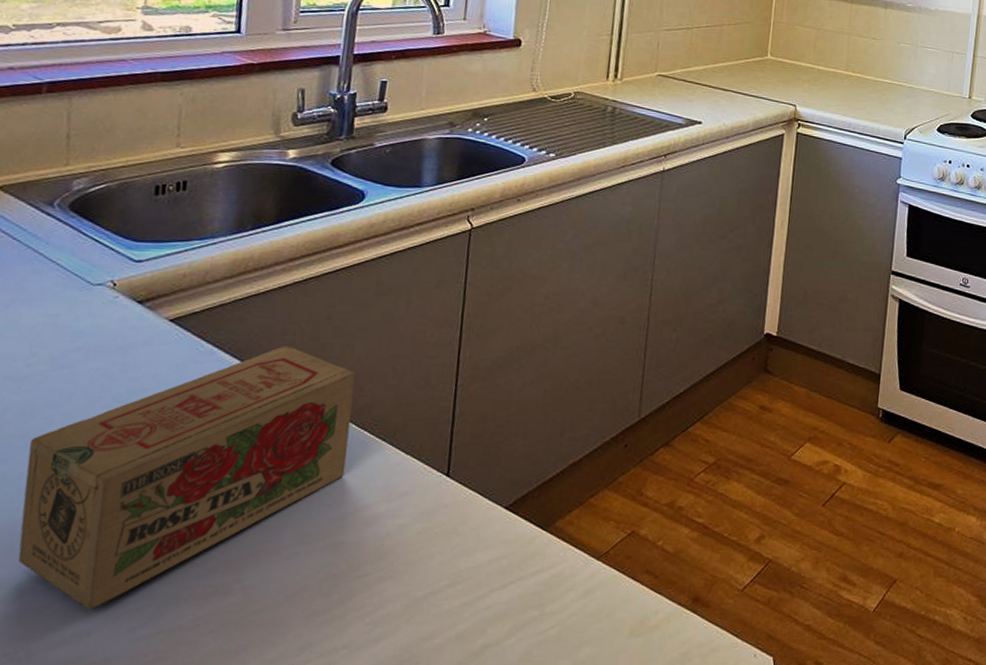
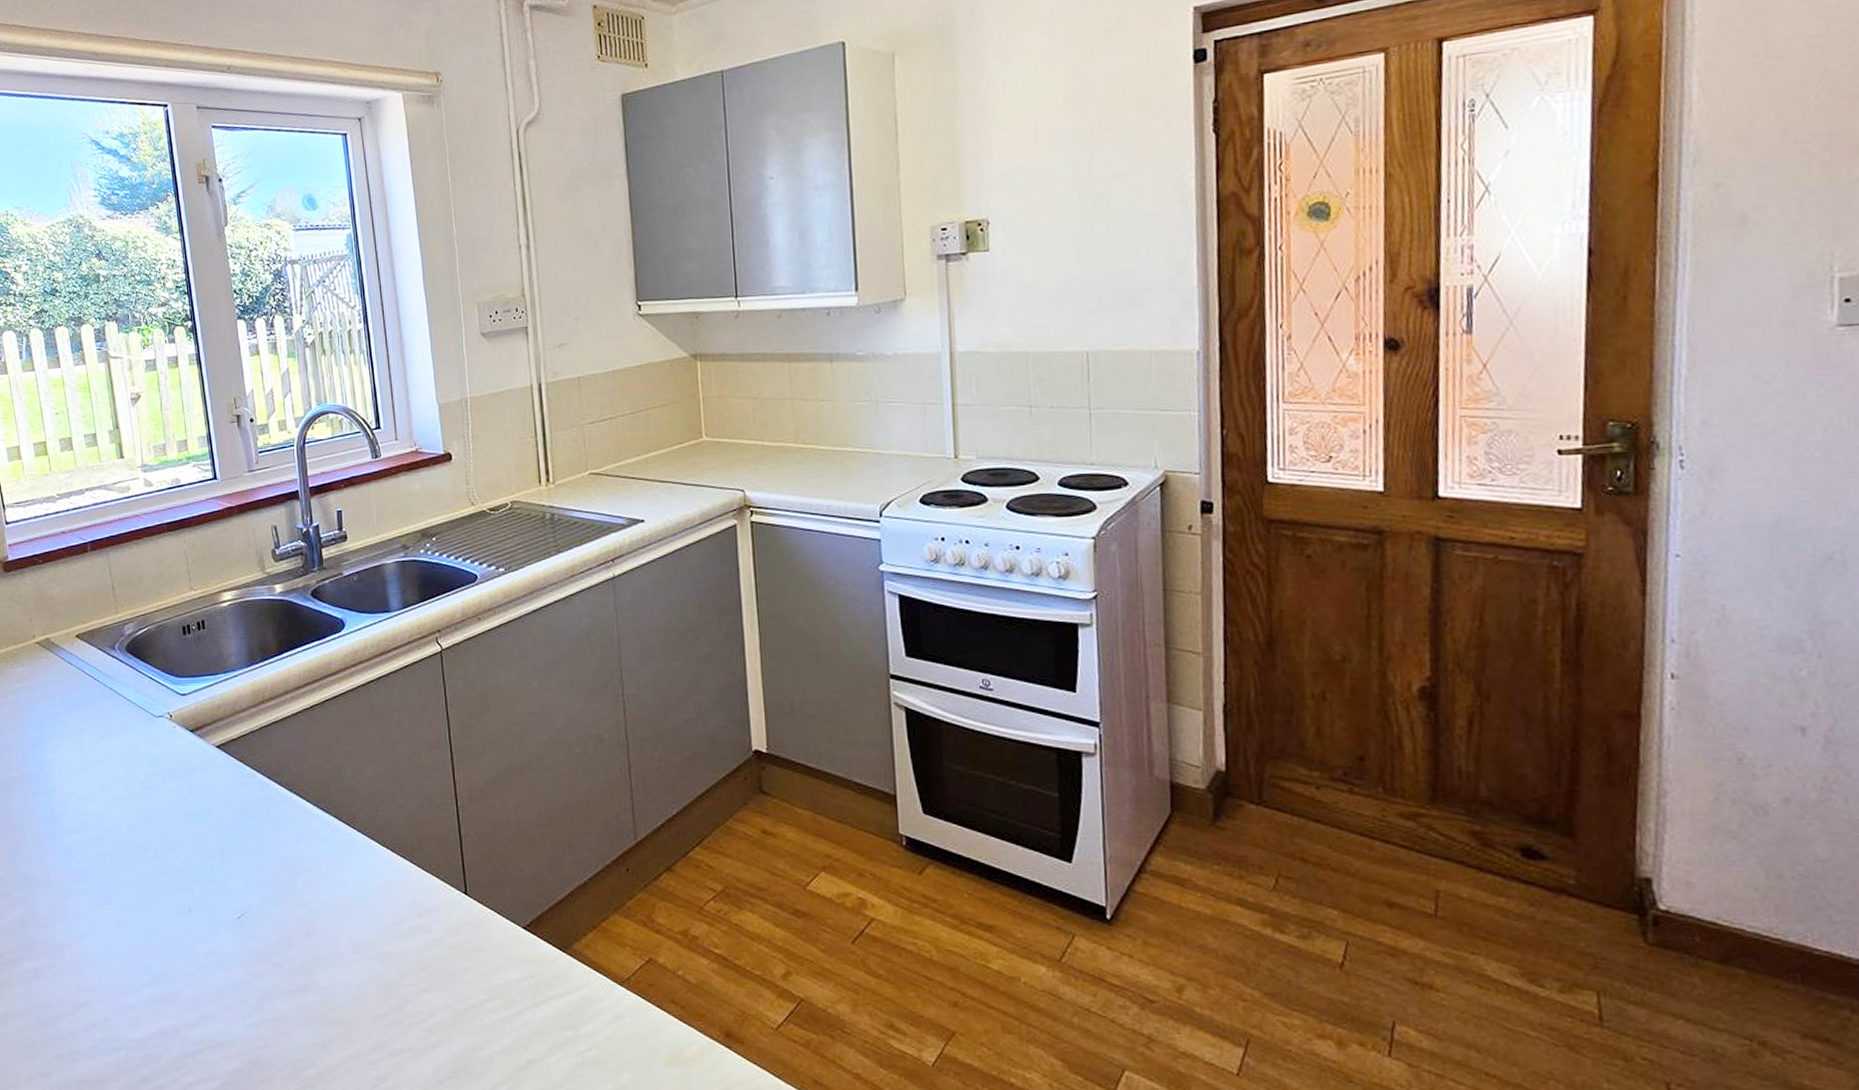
tea box: present [18,346,356,609] -> none [141,769,378,997]

